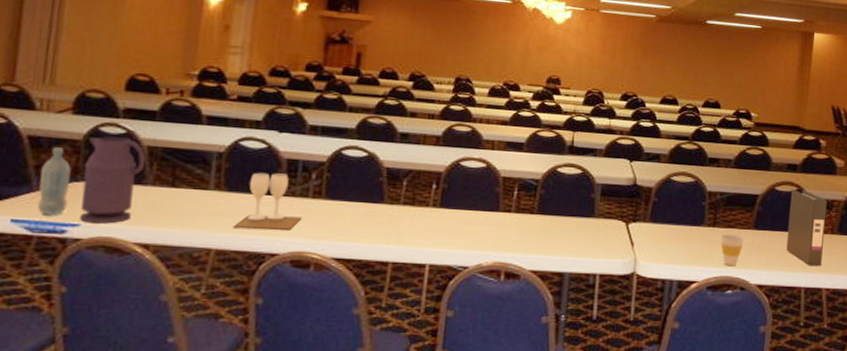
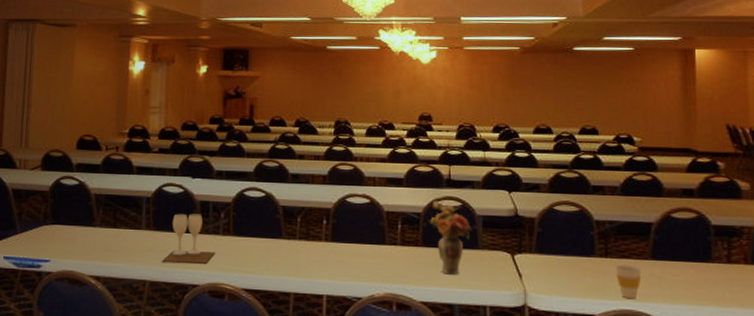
water bottle: present [37,147,71,215] -> none [20,198,42,253]
water jug: present [80,136,146,224] -> none [50,187,94,260]
flower arrangement: none [544,167,590,243] -> present [426,201,472,275]
binder: present [786,189,827,266] -> none [690,215,737,299]

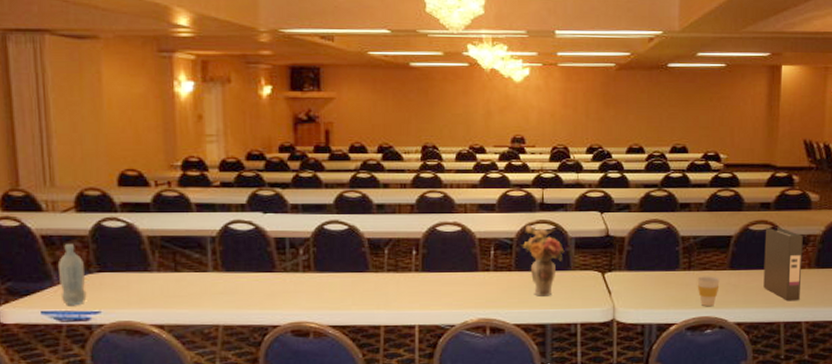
water bottle: none [20,198,42,253] -> present [58,244,87,305]
wineglass: present [162,213,215,264] -> none [236,252,295,304]
binder: none [690,215,737,299] -> present [763,227,803,300]

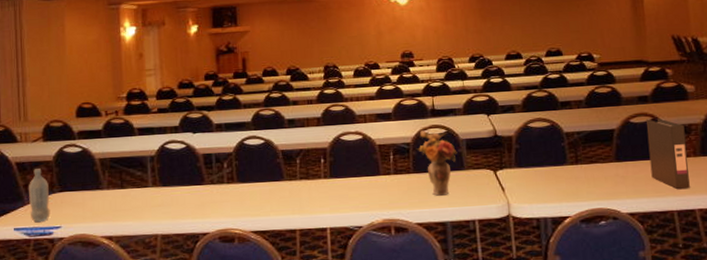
cup: present [697,276,720,307] -> none [585,168,608,199]

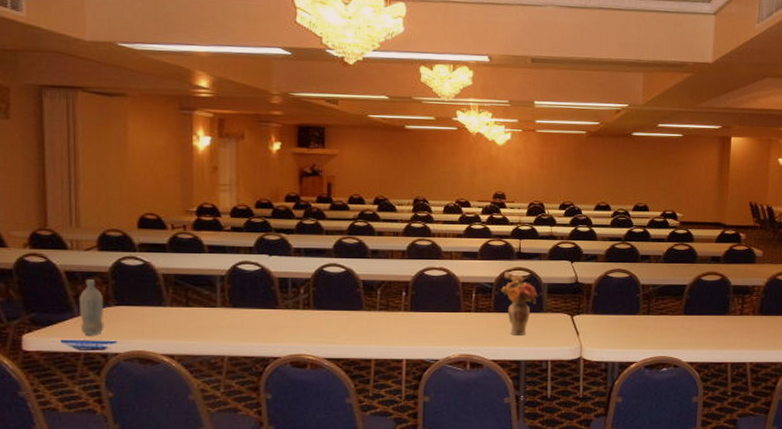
binder: present [646,118,690,189] -> none [713,278,748,343]

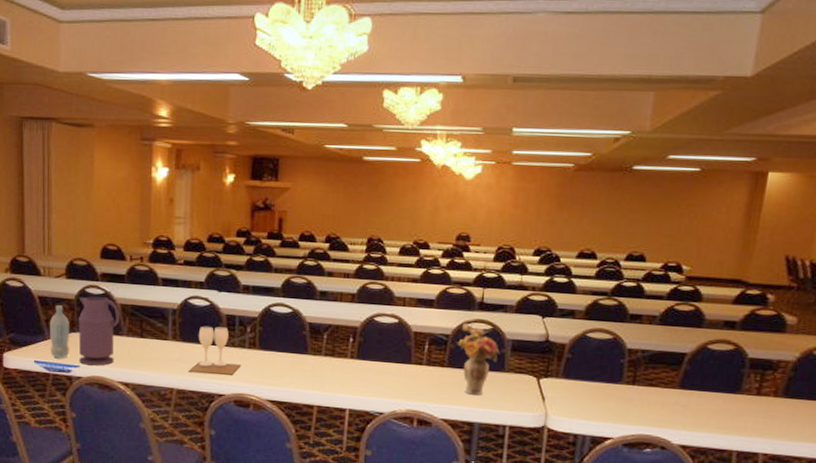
water jug: none [113,268,163,340] -> present [78,296,121,366]
wineglass: none [241,290,295,337] -> present [189,326,241,375]

